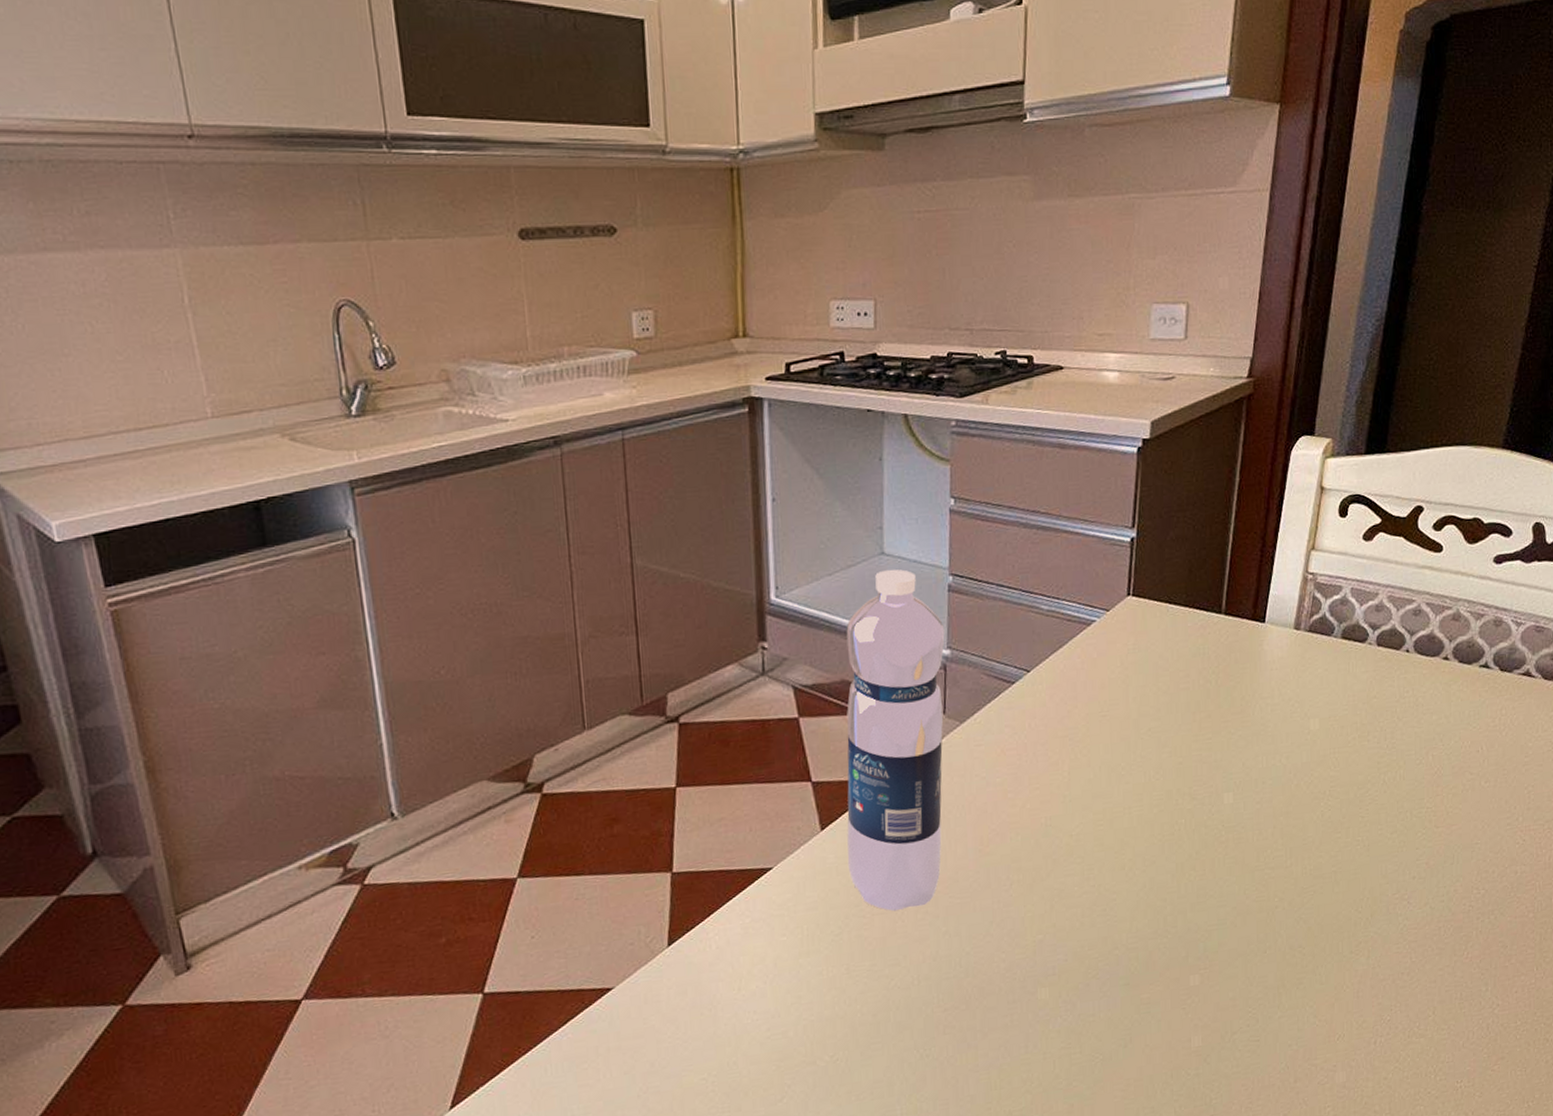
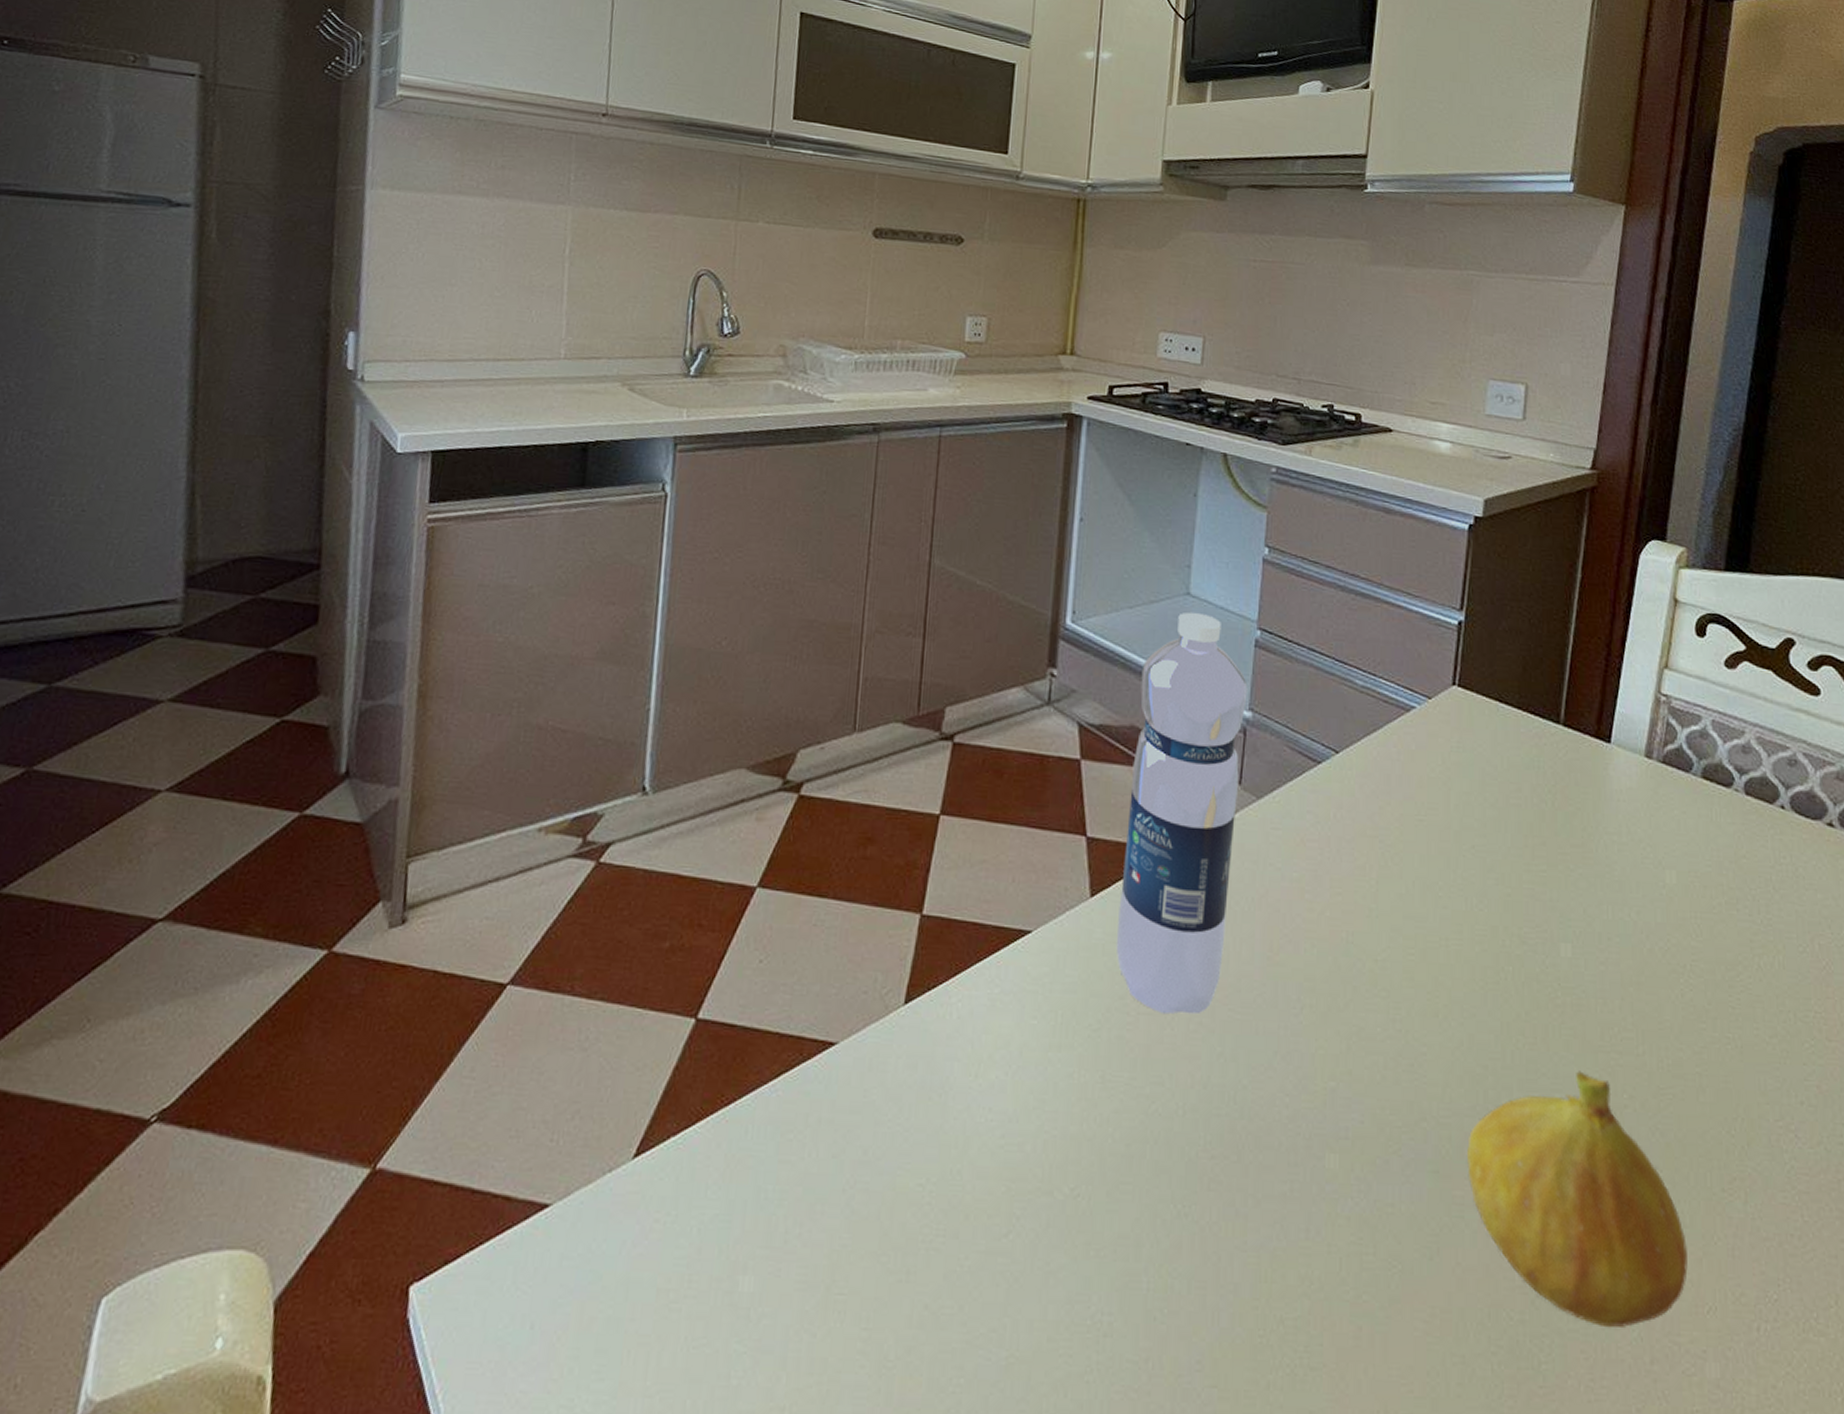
fruit: none [1151,888,1323,1066] -> present [1467,1071,1688,1328]

